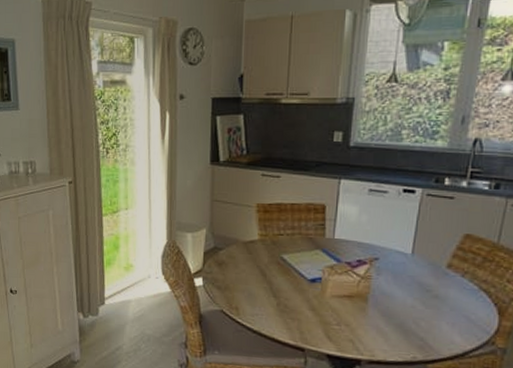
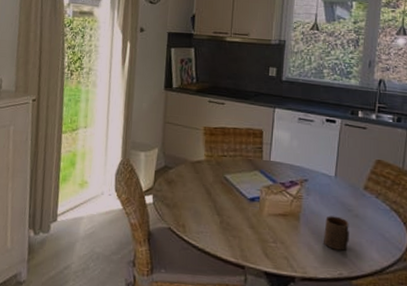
cup: none [395,297,427,333] -> present [324,216,349,251]

